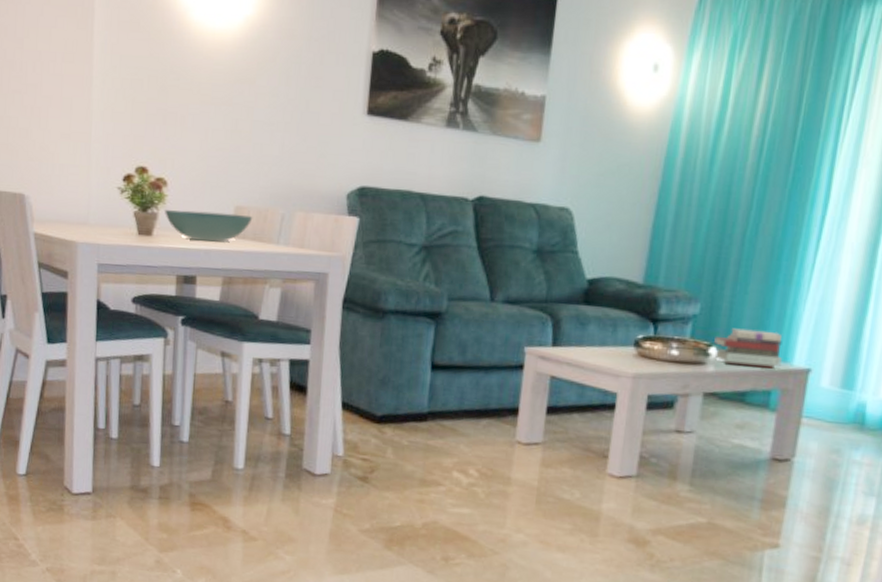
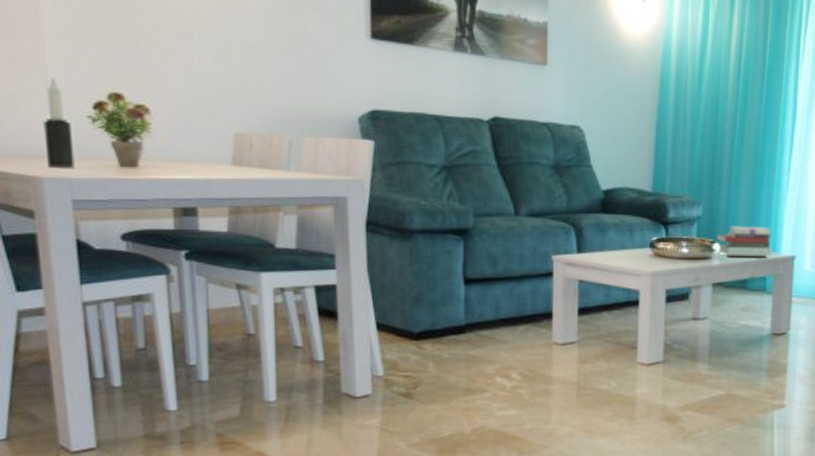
candle: none [82,152,104,234] -> present [43,77,75,168]
bowl: present [165,209,253,242] -> none [150,138,257,171]

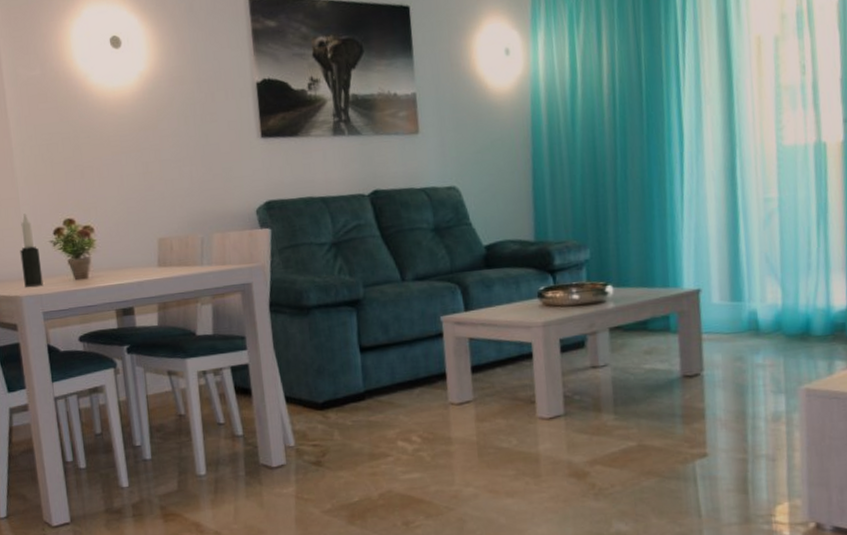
books: present [717,226,772,259] -> none [609,262,673,299]

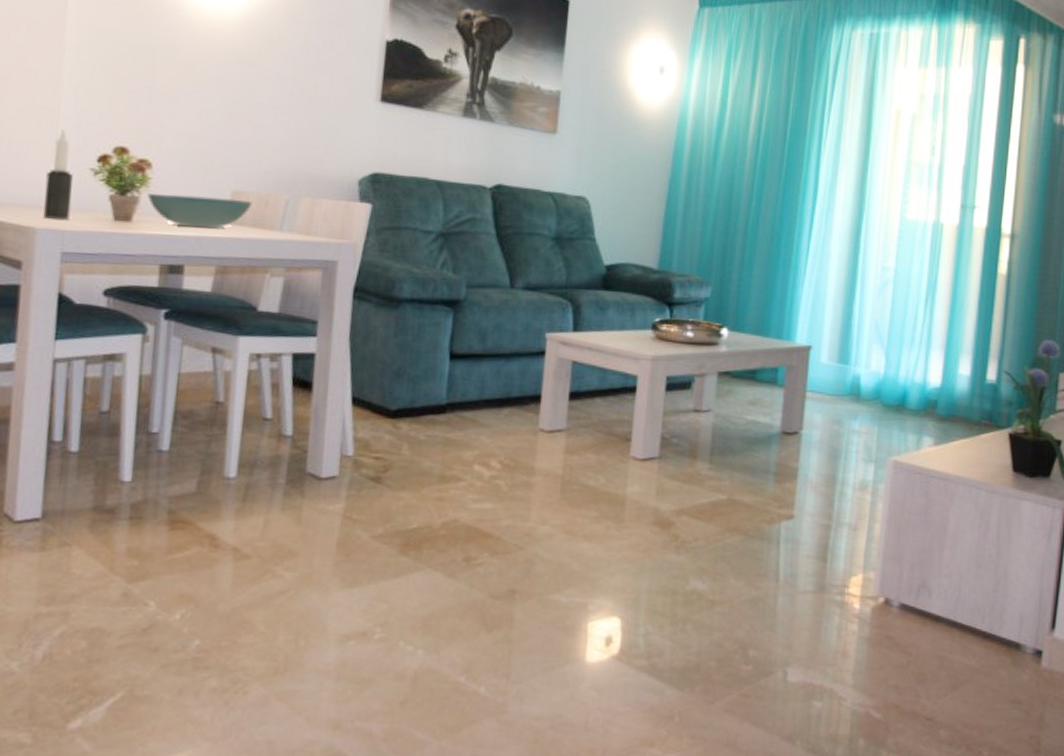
bowl: none [96,245,176,276] -> present [148,193,253,229]

